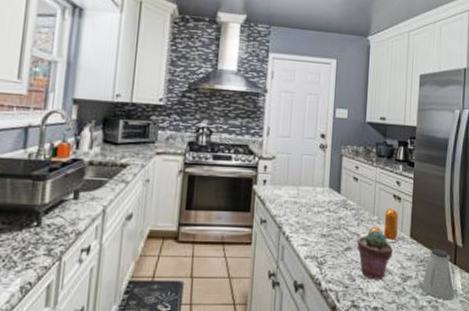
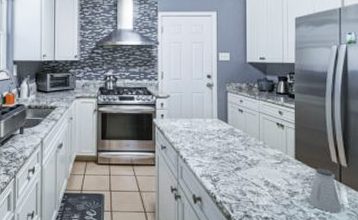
potted succulent: present [357,230,393,280] -> none [246,153,279,195]
pepper shaker: present [370,209,398,239] -> none [257,135,282,160]

